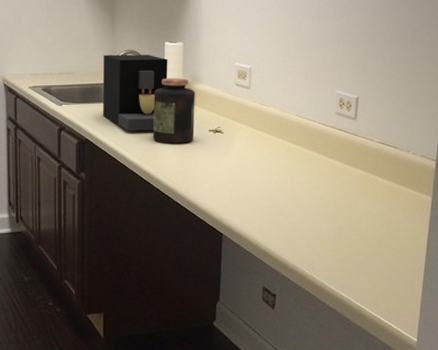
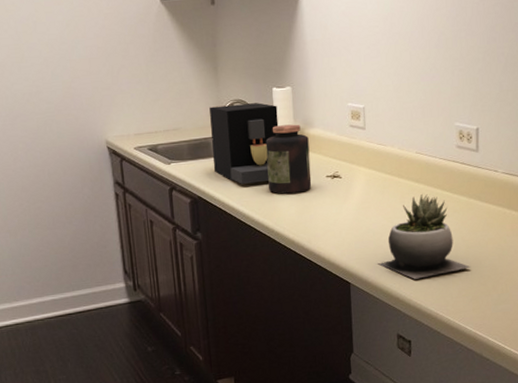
succulent plant: none [251,156,339,236] -> present [378,194,470,279]

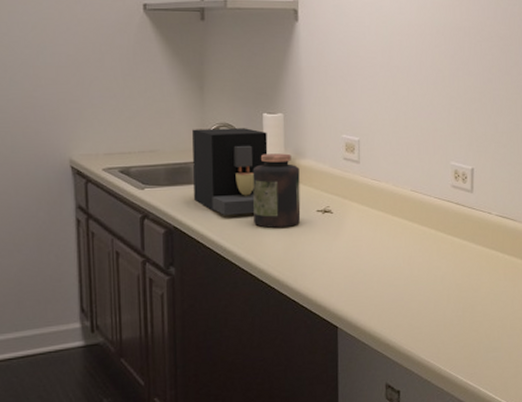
succulent plant: present [378,194,470,279] -> none [368,234,462,324]

